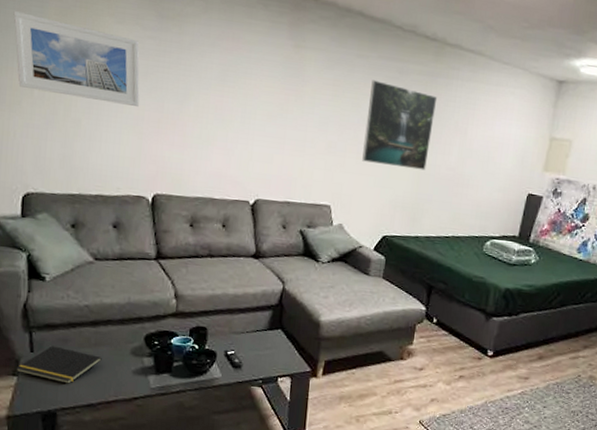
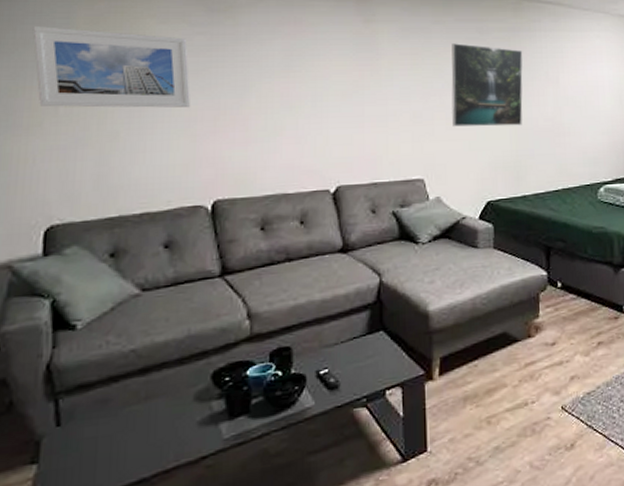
notepad: present [16,346,102,384] -> none [35,411,156,459]

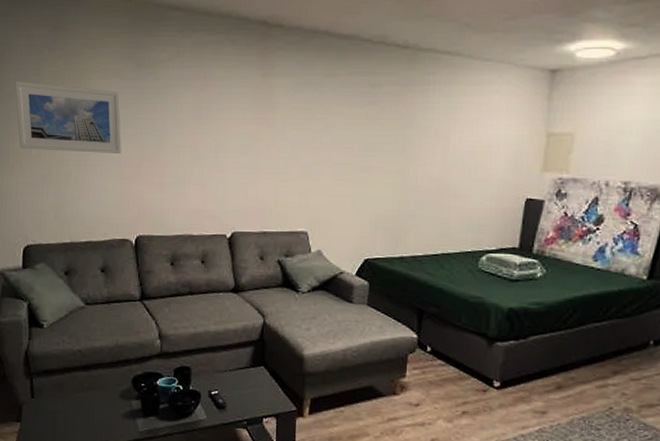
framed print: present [451,43,523,127] -> none [338,98,414,185]

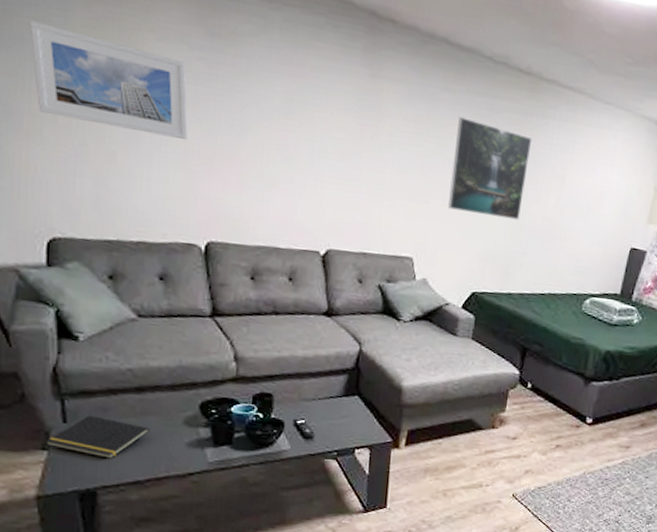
notepad: none [19,391,94,429] -> present [46,415,150,459]
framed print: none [338,98,414,185] -> present [448,117,533,220]

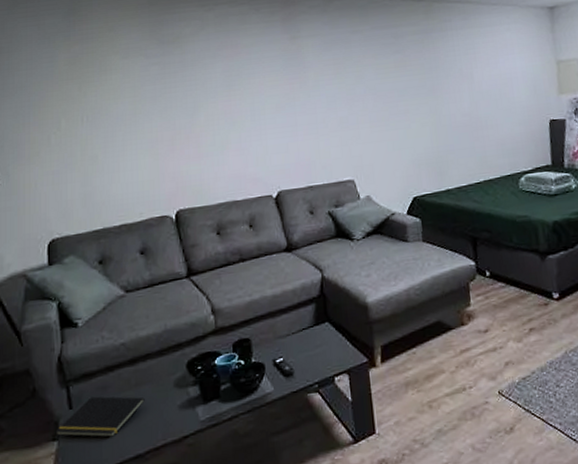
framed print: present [29,21,188,141] -> none [26,69,151,139]
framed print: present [448,117,533,220] -> none [370,49,441,129]

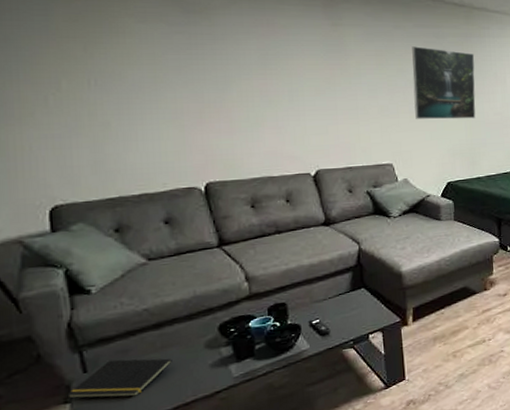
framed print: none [370,49,441,129] -> present [412,46,476,120]

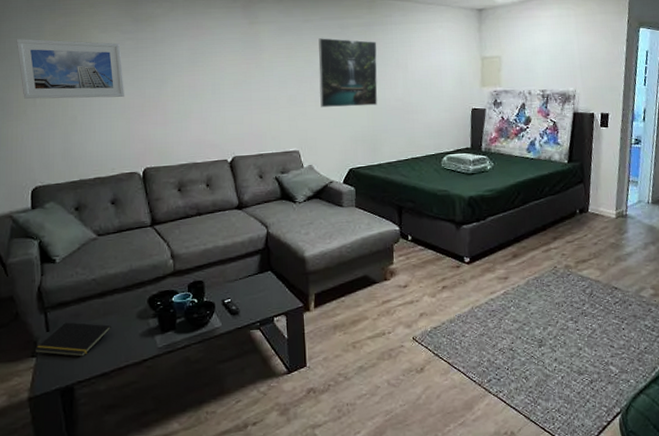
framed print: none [11,23,175,101] -> present [16,39,124,99]

